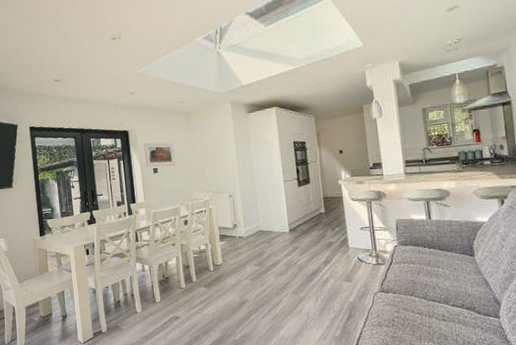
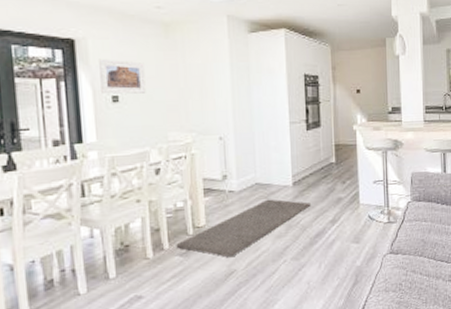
rug: none [201,243,306,290] -> present [176,199,311,258]

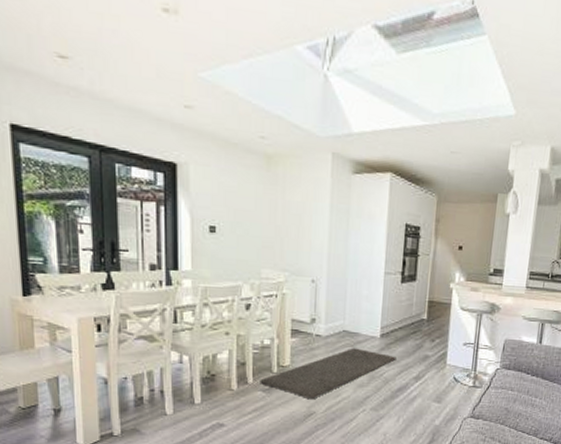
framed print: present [99,58,146,94] -> none [199,186,243,227]

